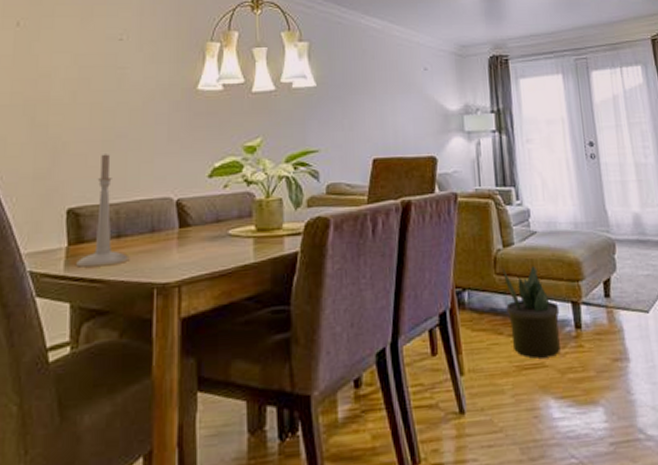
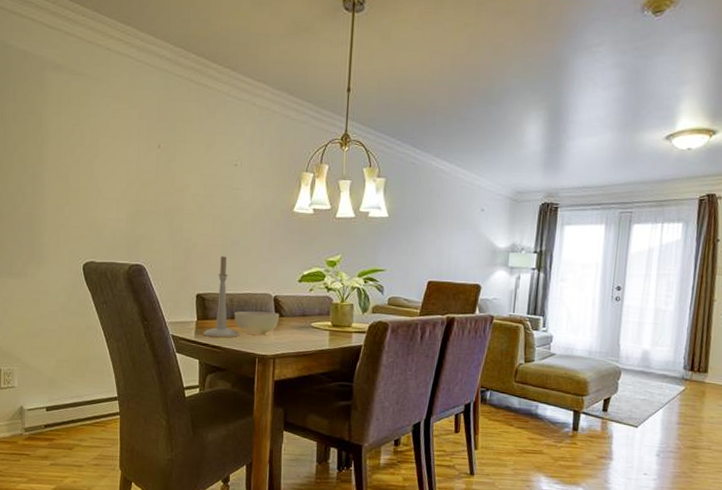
bowl: none [120,222,186,257] -> present [234,311,280,336]
planter: present [502,266,560,359] -> none [519,379,563,448]

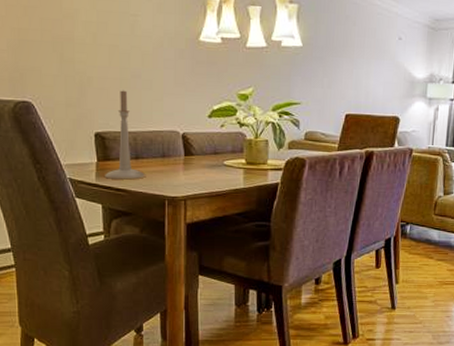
bowl: present [234,311,280,336] -> none [138,150,190,176]

